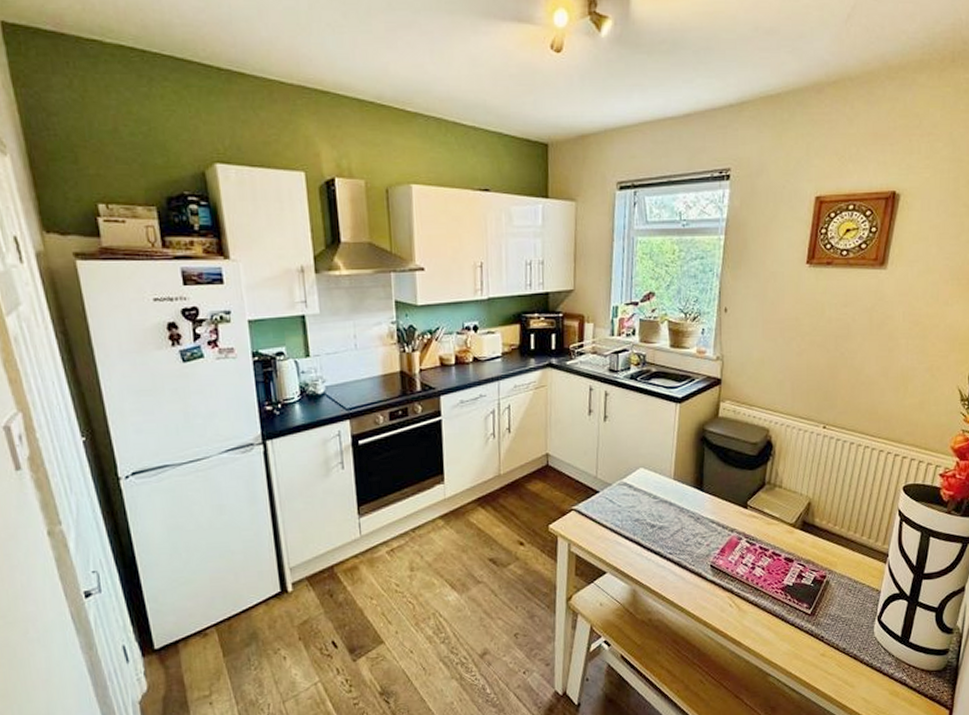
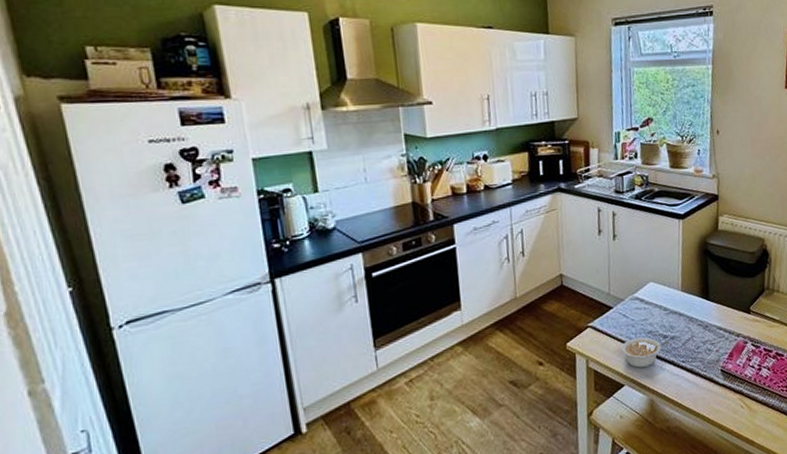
legume: none [605,524,656,556] -> present [621,337,669,368]

